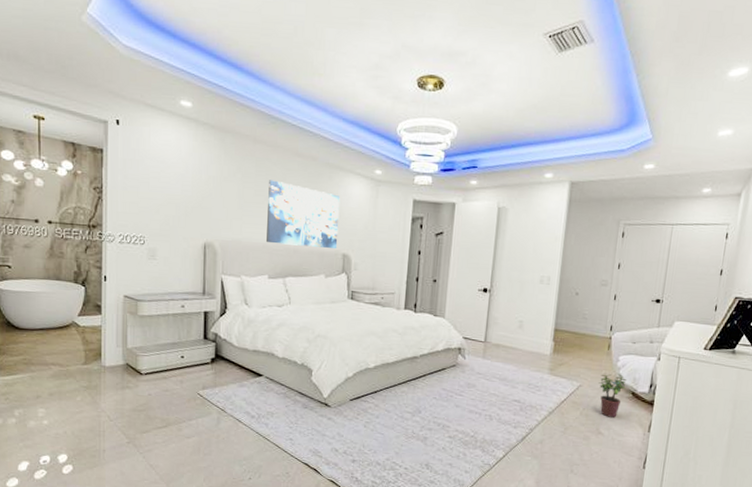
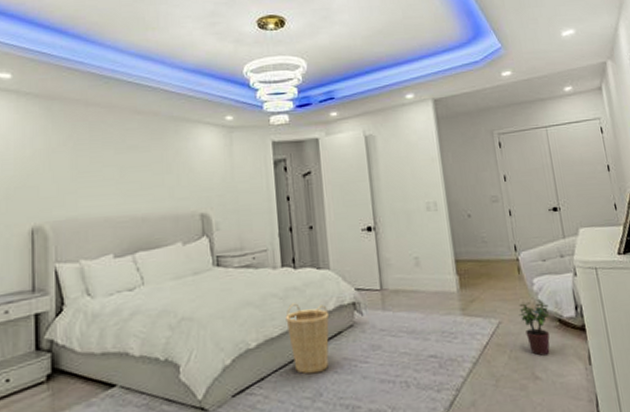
wall art: present [266,180,341,249] -> none [106,143,194,216]
basket: none [401,339,438,396] -> present [285,303,330,375]

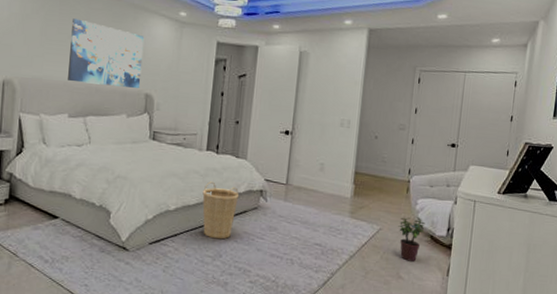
wall art: none [106,143,194,216] -> present [68,18,145,89]

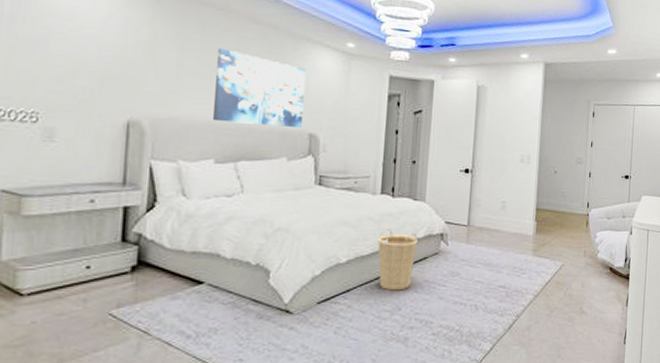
potted plant: present [398,217,425,262] -> none [579,250,605,295]

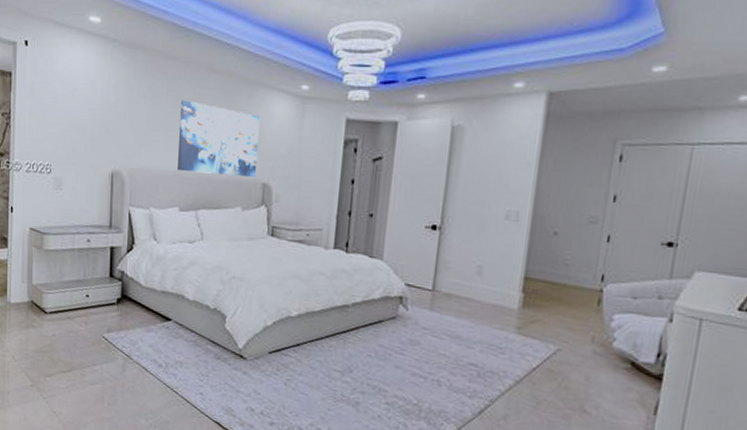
basket: present [377,228,419,291] -> none [329,284,374,353]

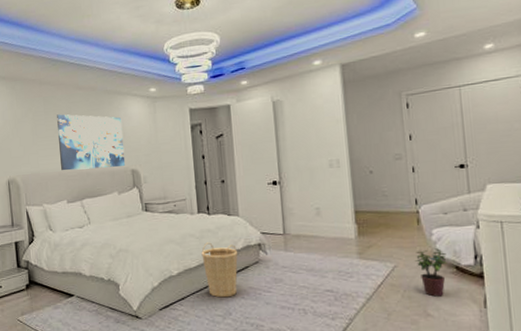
basket: none [329,284,374,353] -> present [201,242,238,298]
potted plant: none [584,336,624,394] -> present [415,248,447,297]

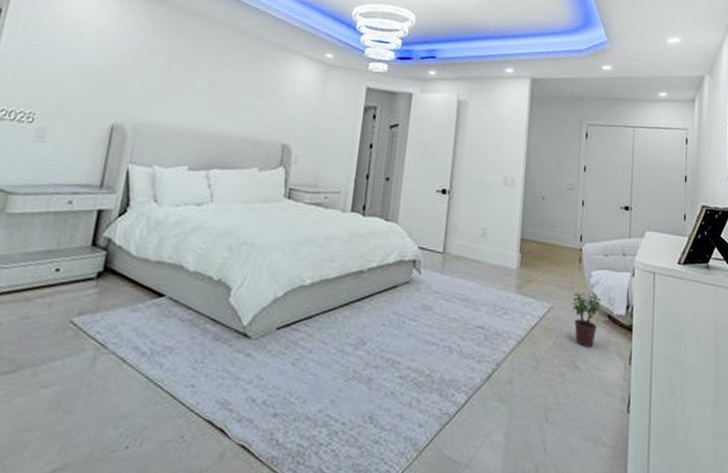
wall art: present [57,114,126,171] -> none [191,56,285,139]
basket: present [201,242,238,298] -> none [344,249,389,322]

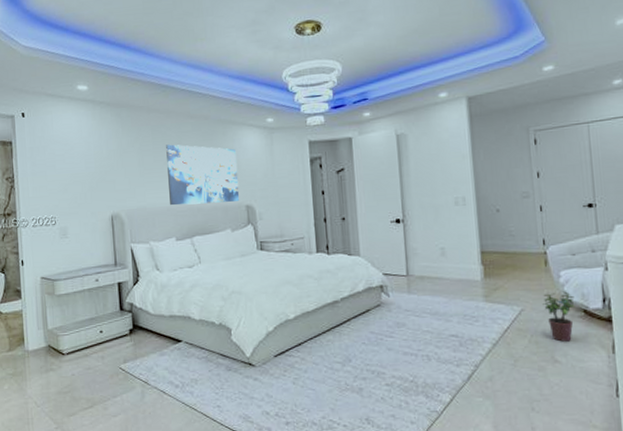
wall art: none [191,56,285,139] -> present [166,144,240,206]

